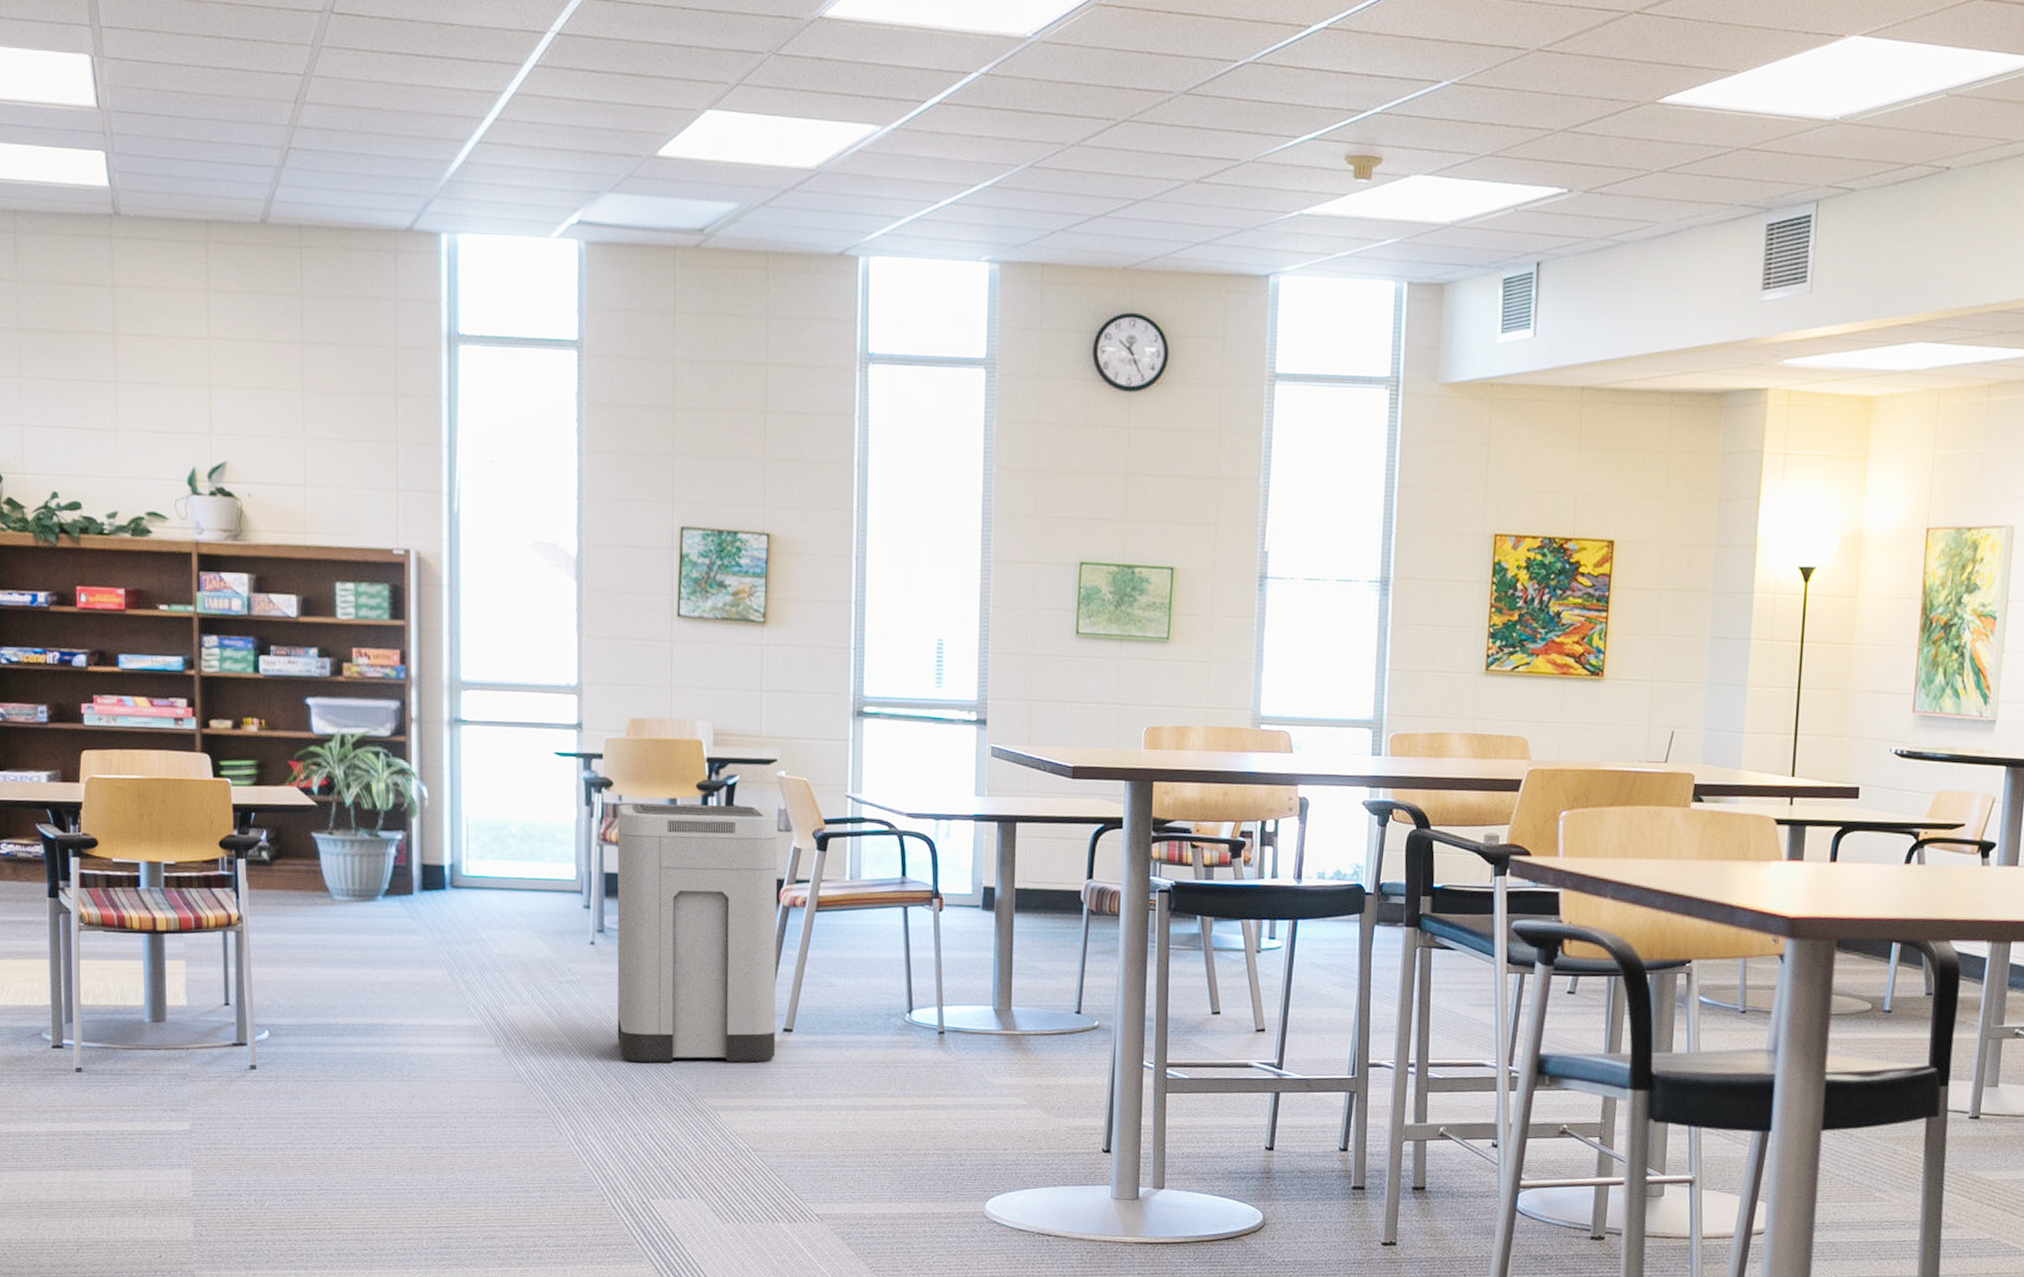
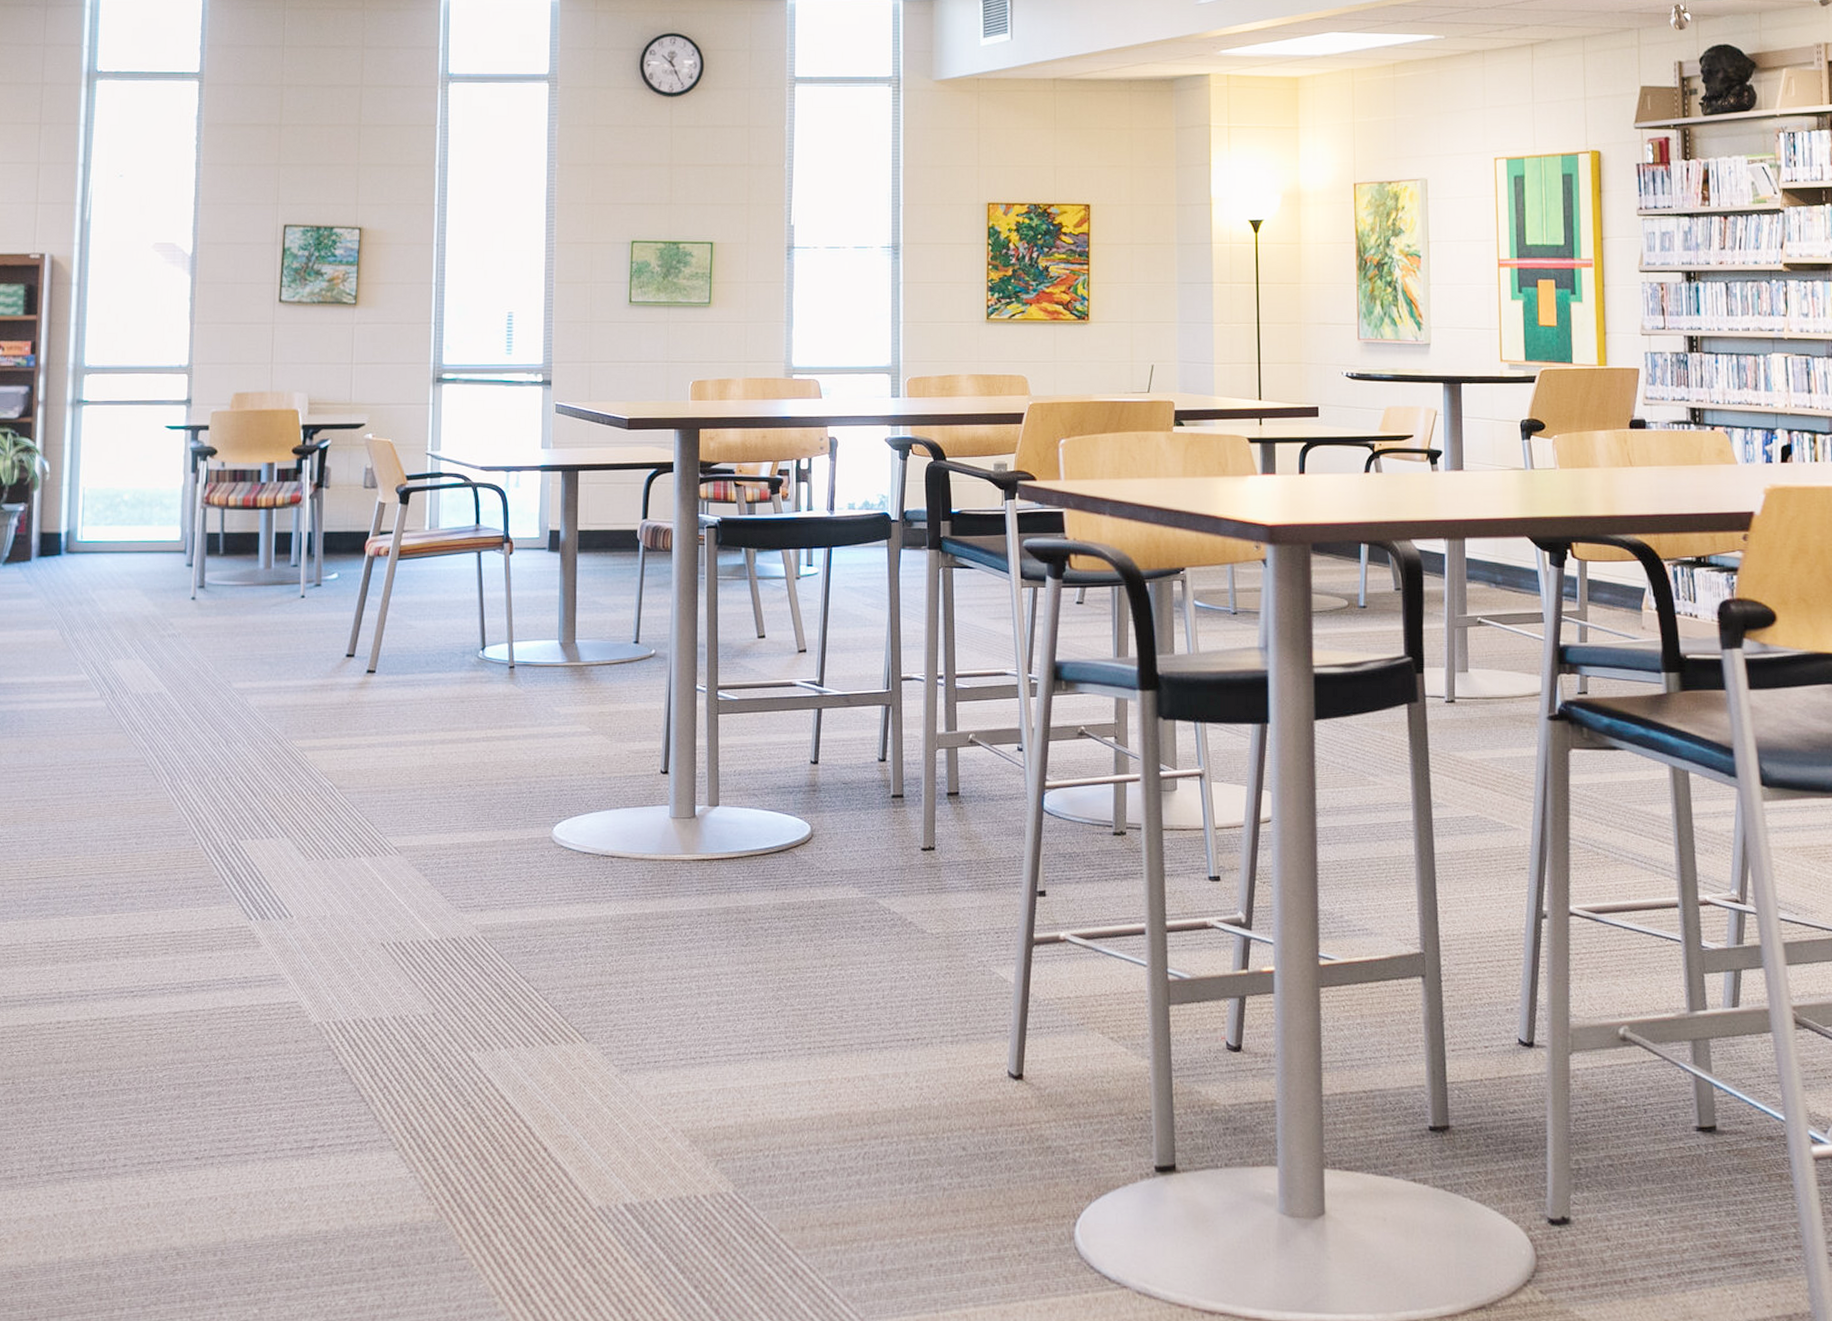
trash can: present [617,803,778,1063] -> none [213,467,365,709]

